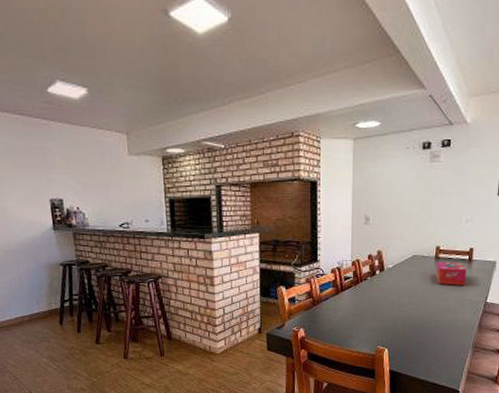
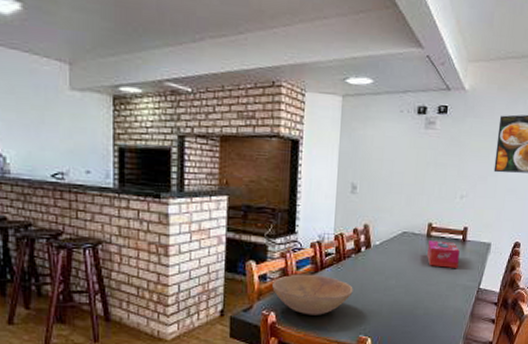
bowl: none [300,295,370,330] -> present [272,274,353,315]

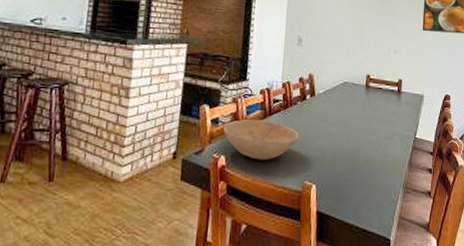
tissue box: present [427,240,460,268] -> none [366,91,396,118]

